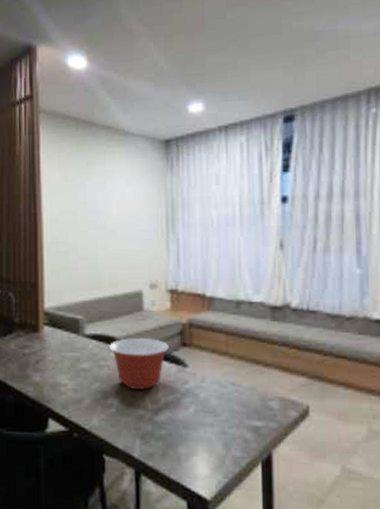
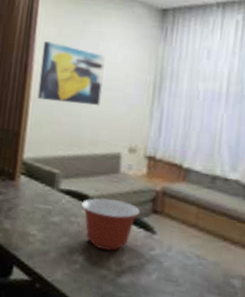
wall art: none [49,187,115,247] -> present [37,41,106,106]

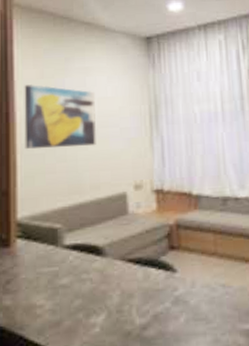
mixing bowl: present [81,198,140,251] -> none [92,243,156,303]

